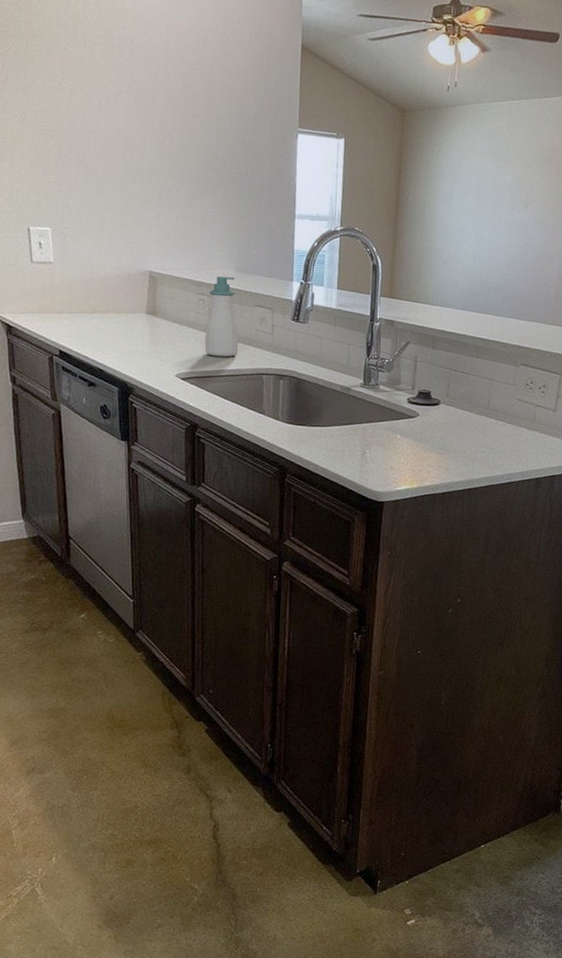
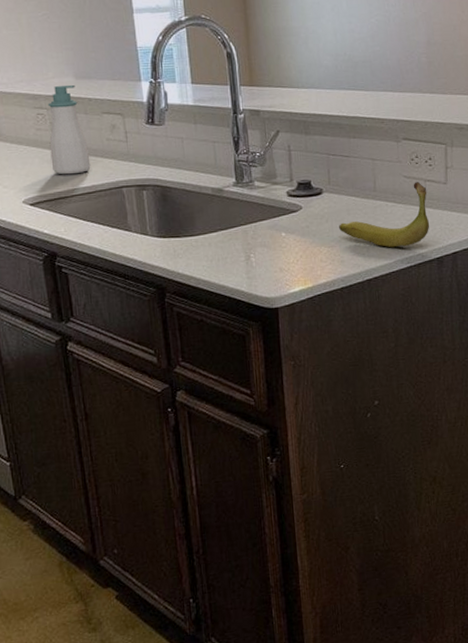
banana: none [450,406,536,463] -> present [339,182,430,248]

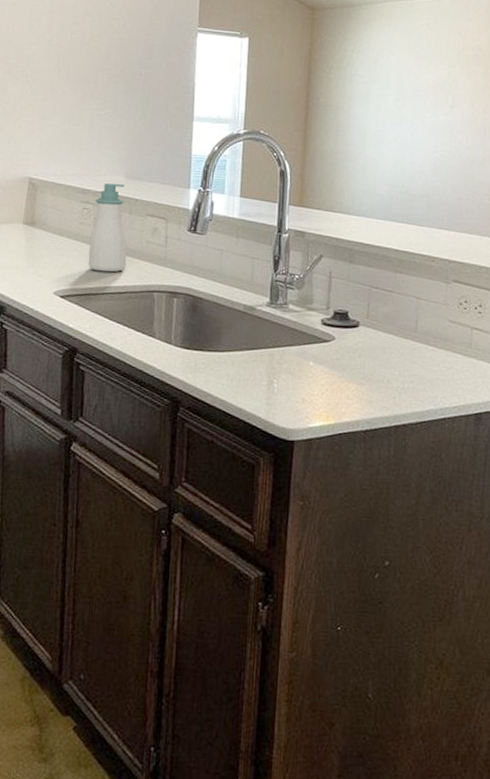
banana: present [339,182,430,248] -> none [372,328,473,396]

